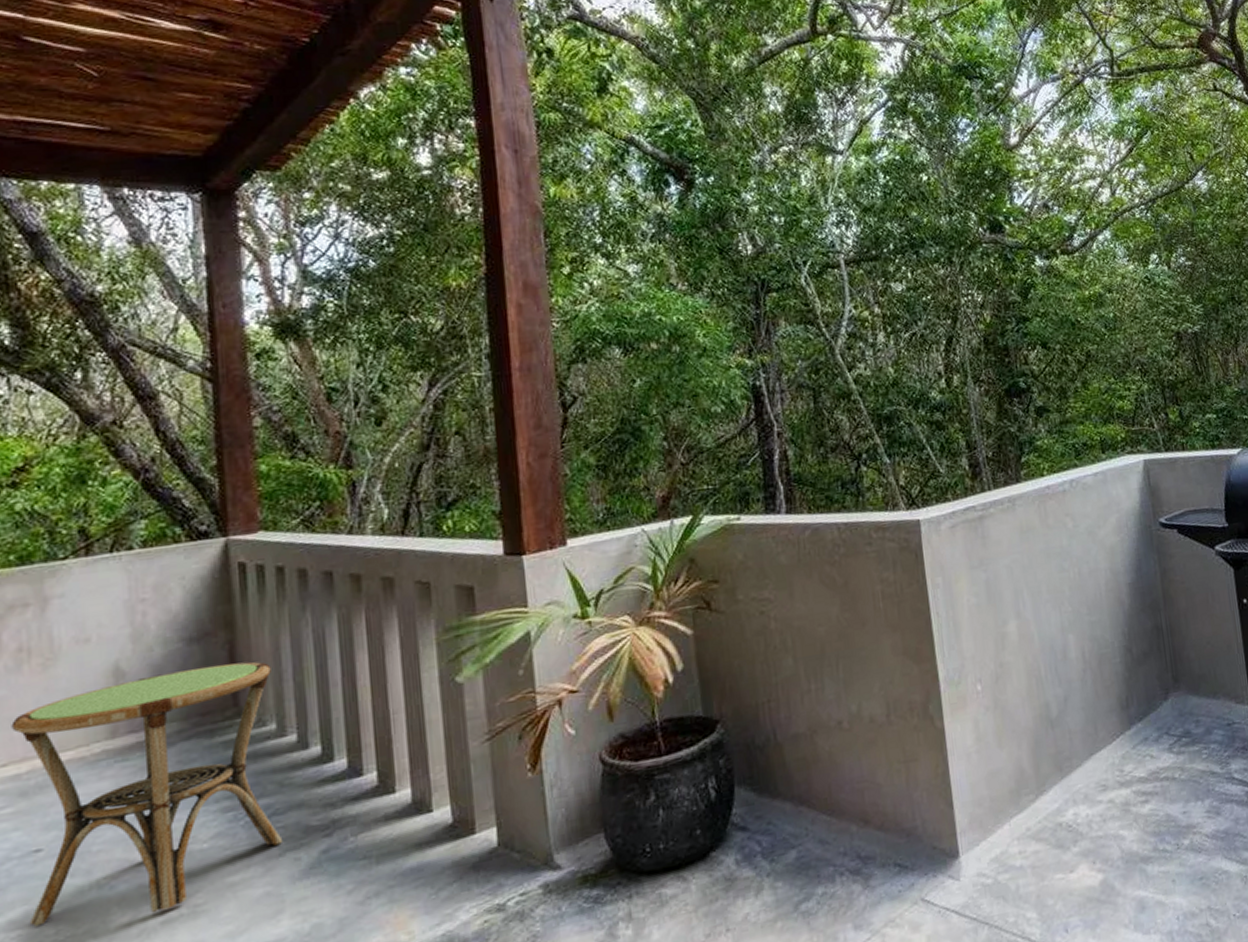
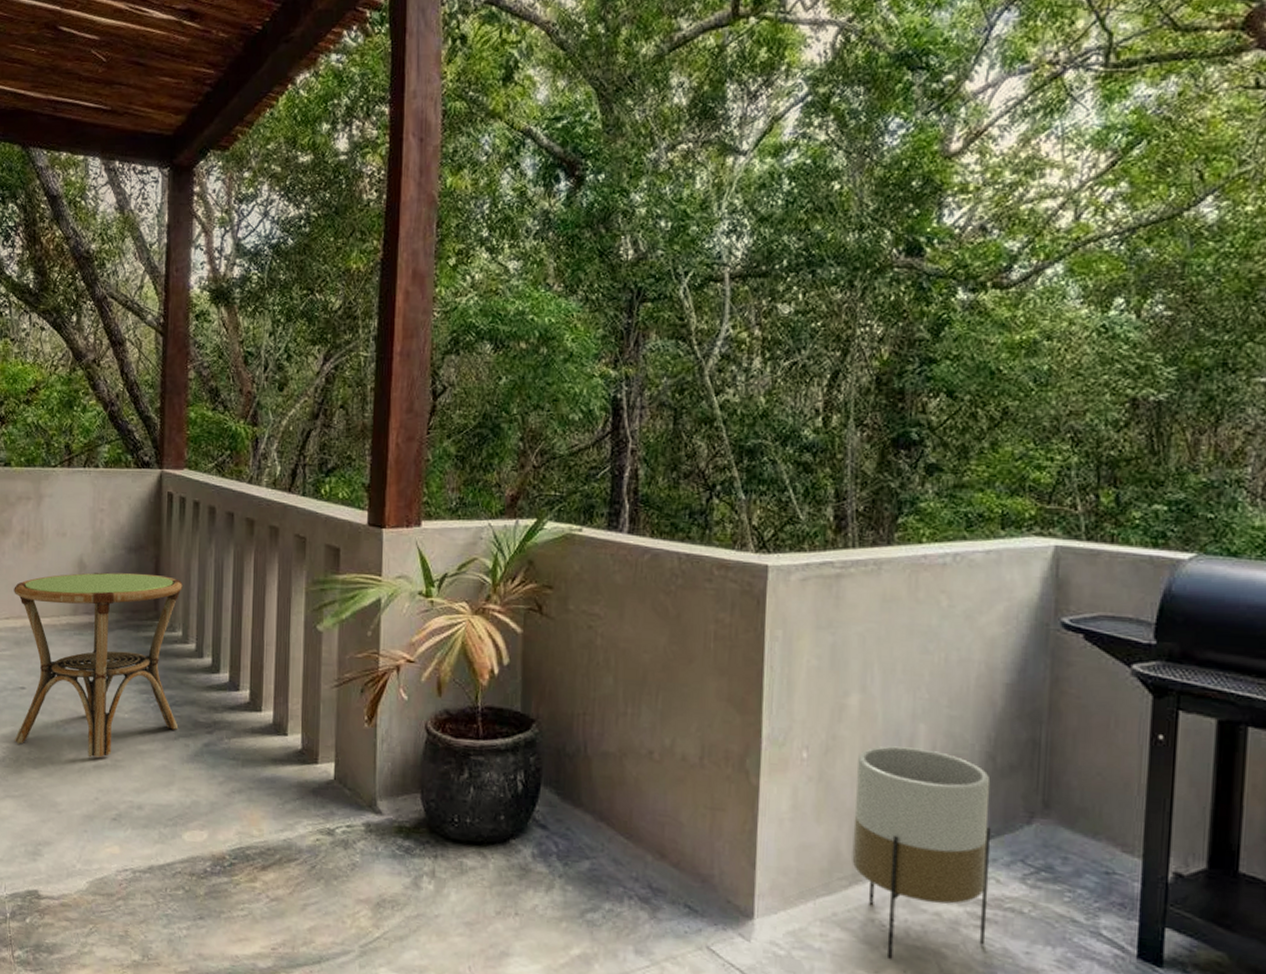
planter: none [1023,655,1152,855] -> present [852,746,992,959]

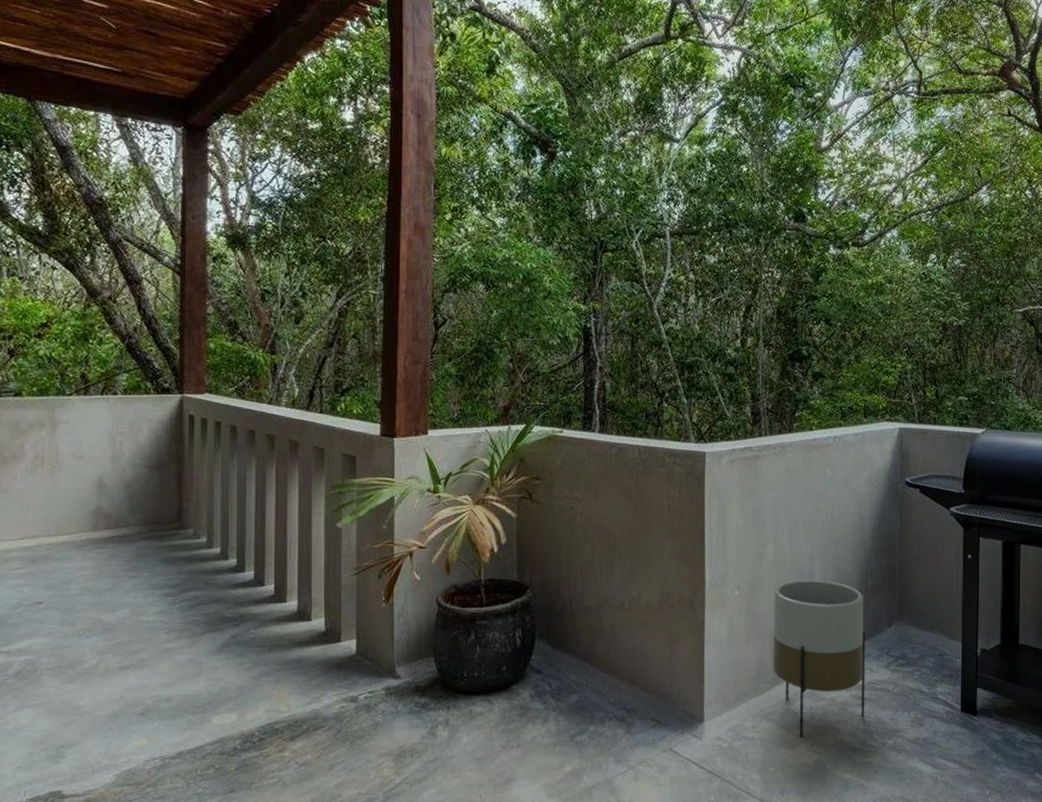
side table: present [14,572,183,758] -> none [28,488,206,659]

